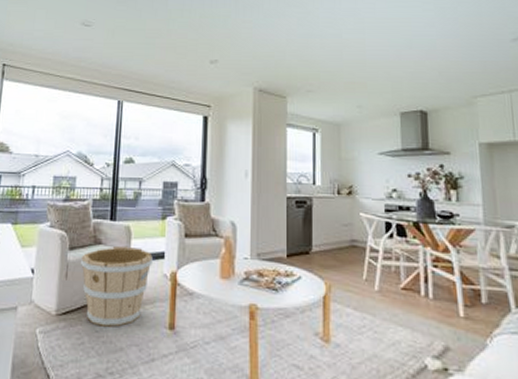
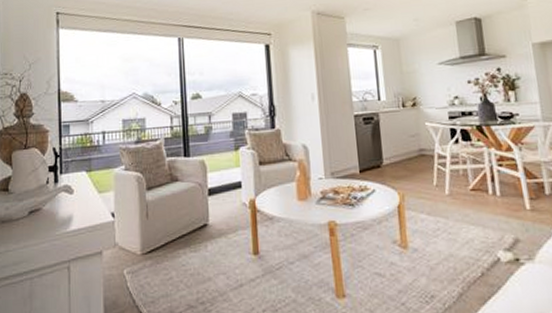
wooden bucket: present [80,245,153,327] -> none [159,180,231,260]

